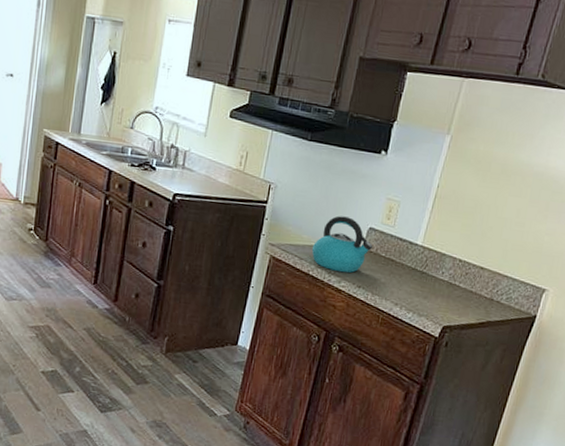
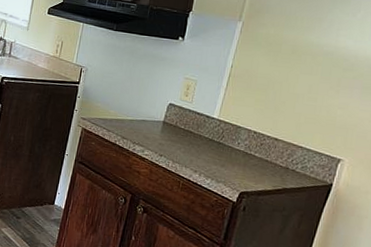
kettle: present [311,216,373,273] -> none [118,93,172,144]

